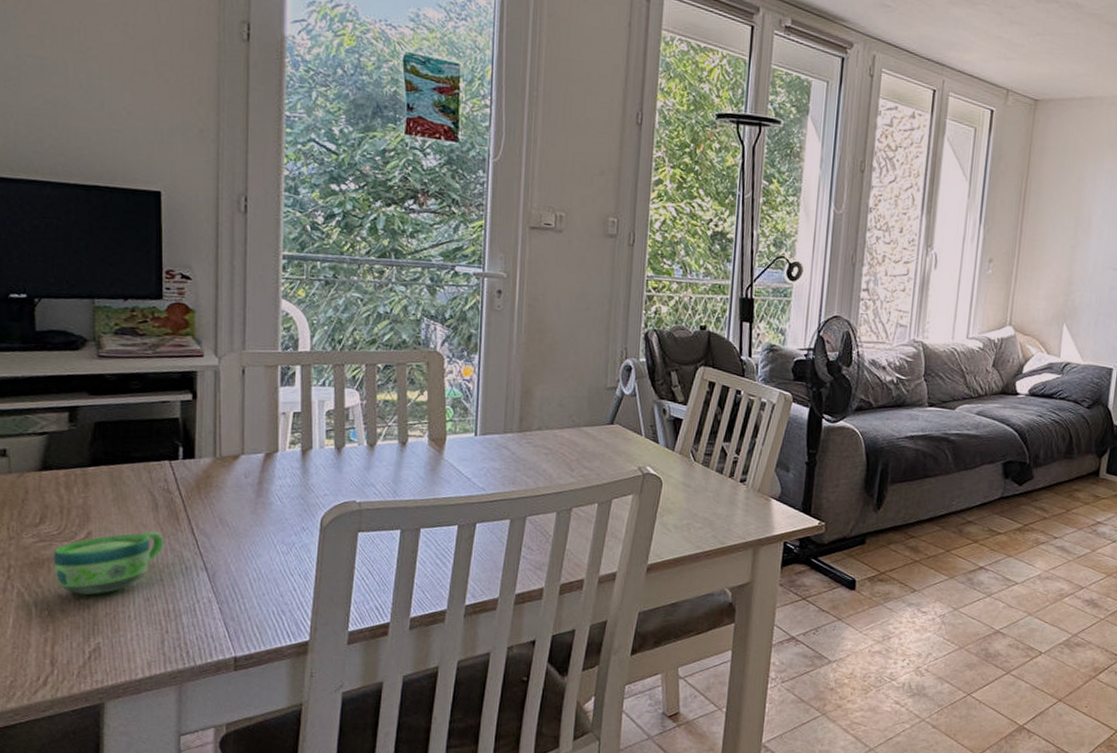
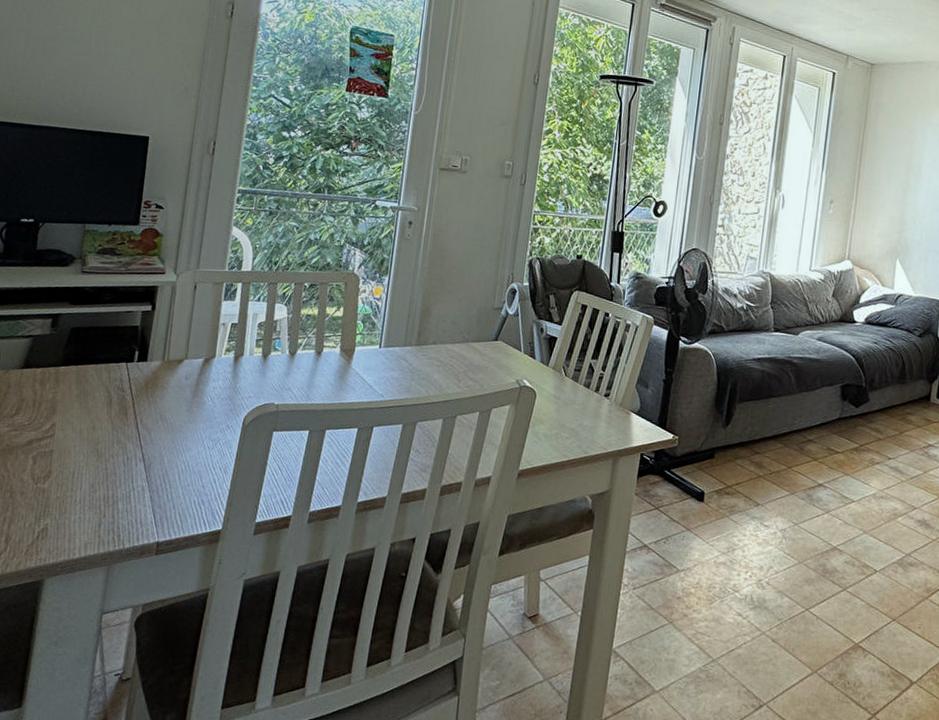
cup: present [53,531,164,595] -> none [20,424,113,480]

